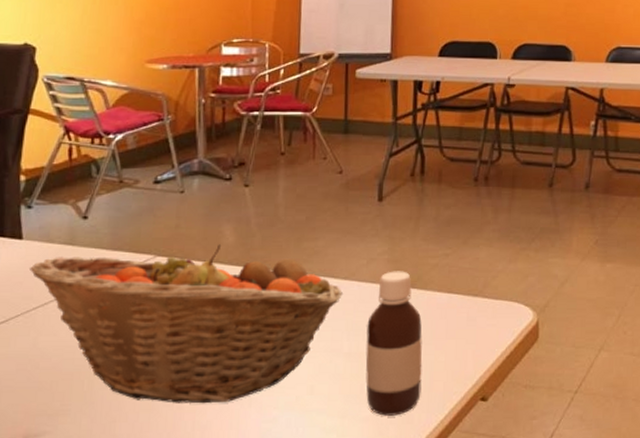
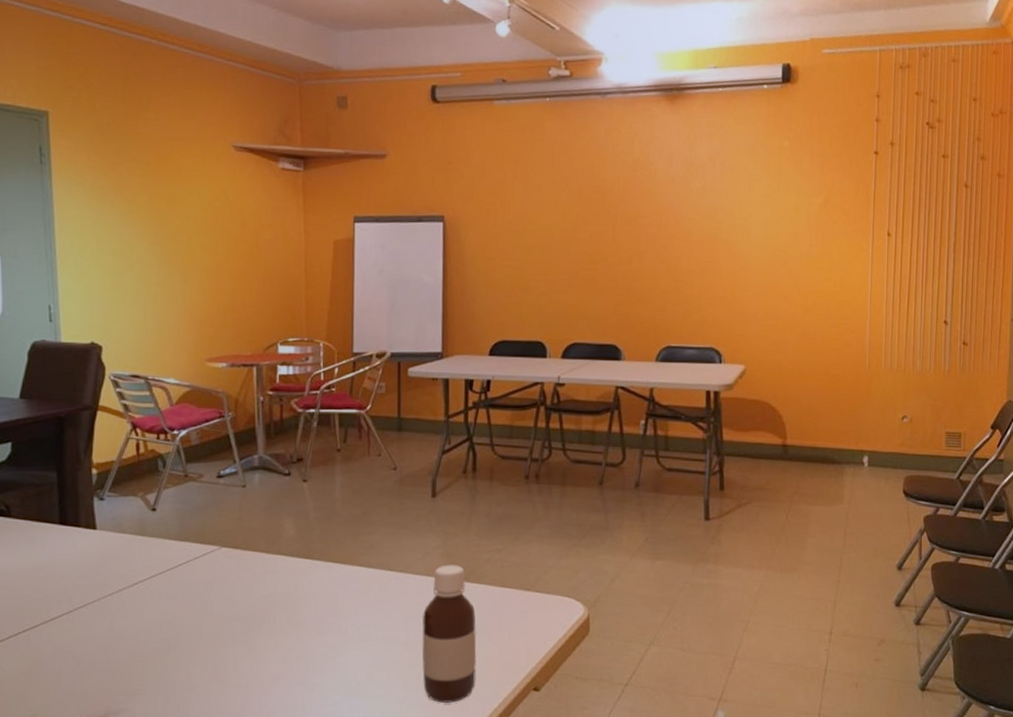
fruit basket: present [30,244,344,404] -> none [104,537,400,687]

